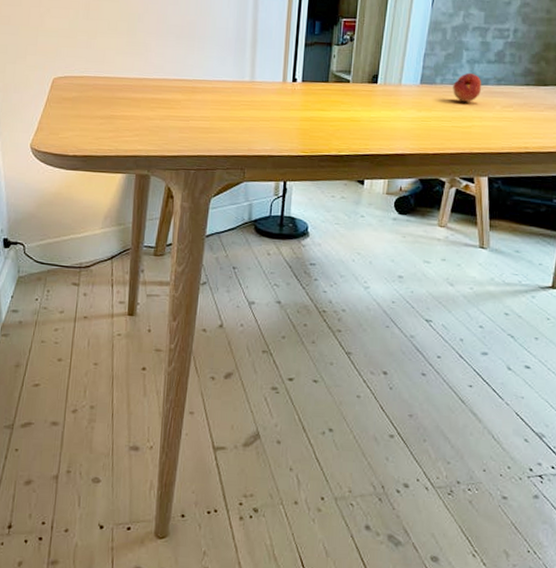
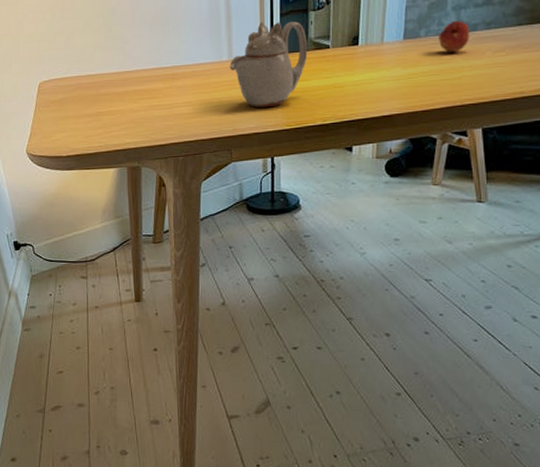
teapot: none [250,49,329,132] -> present [229,21,308,108]

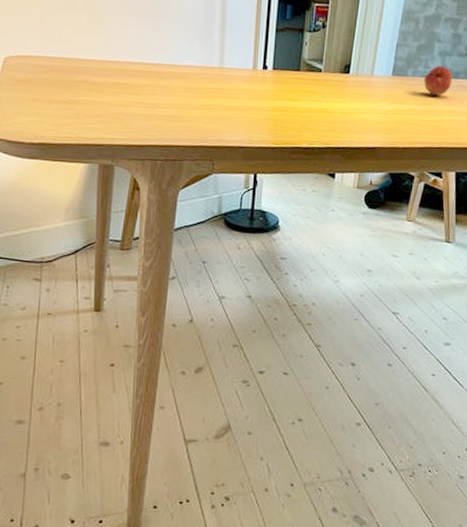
teapot: present [229,21,308,108] -> none [219,34,301,122]

